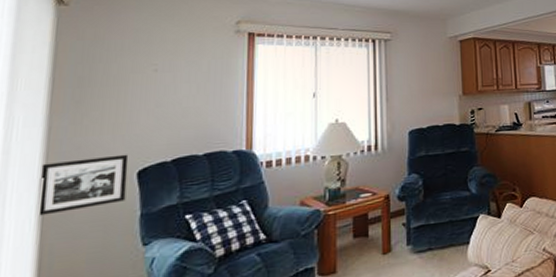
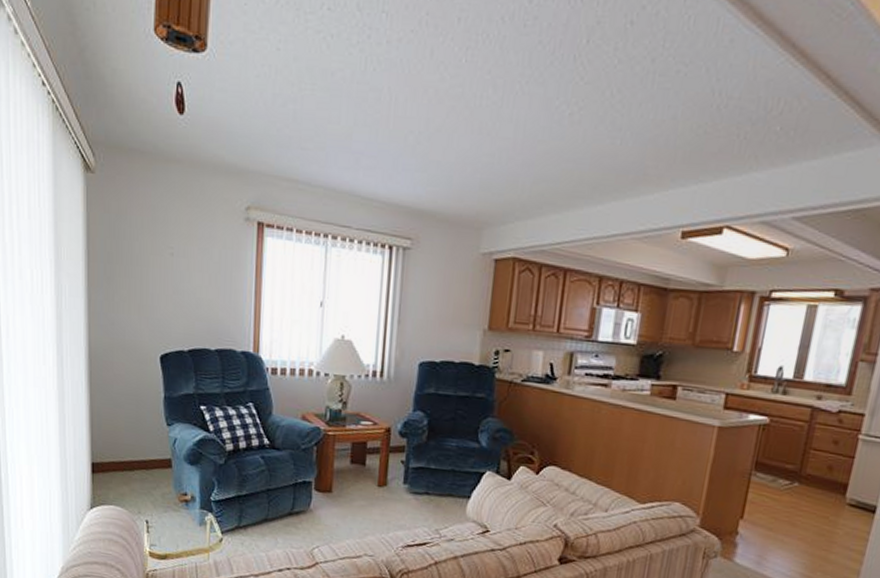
picture frame: present [38,154,129,216] -> none [86,333,153,382]

